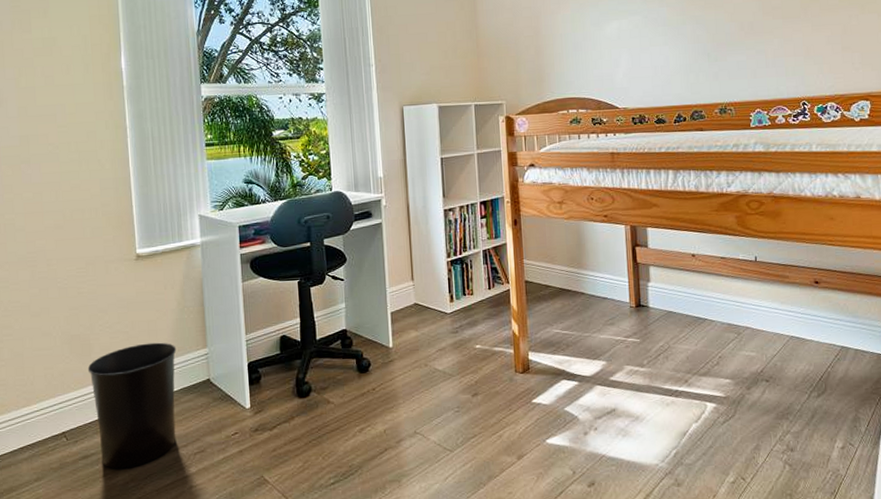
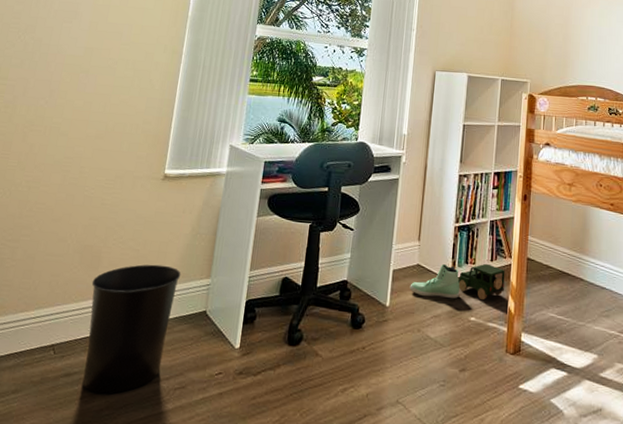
sneaker: none [410,299,462,333] -> present [409,264,460,298]
toy truck: none [458,292,506,328] -> present [458,263,505,301]

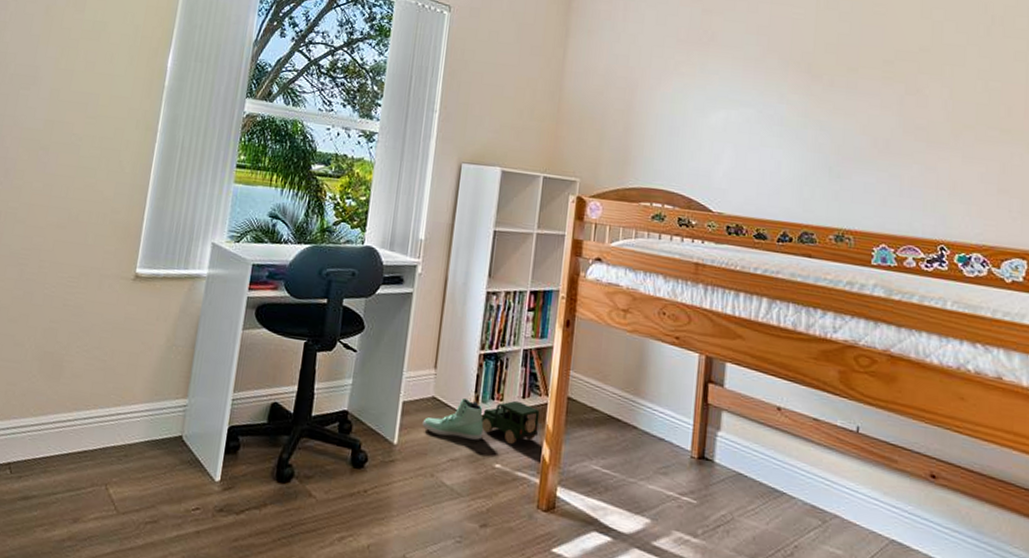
waste bin: present [82,264,181,394] -> none [42,377,154,523]

